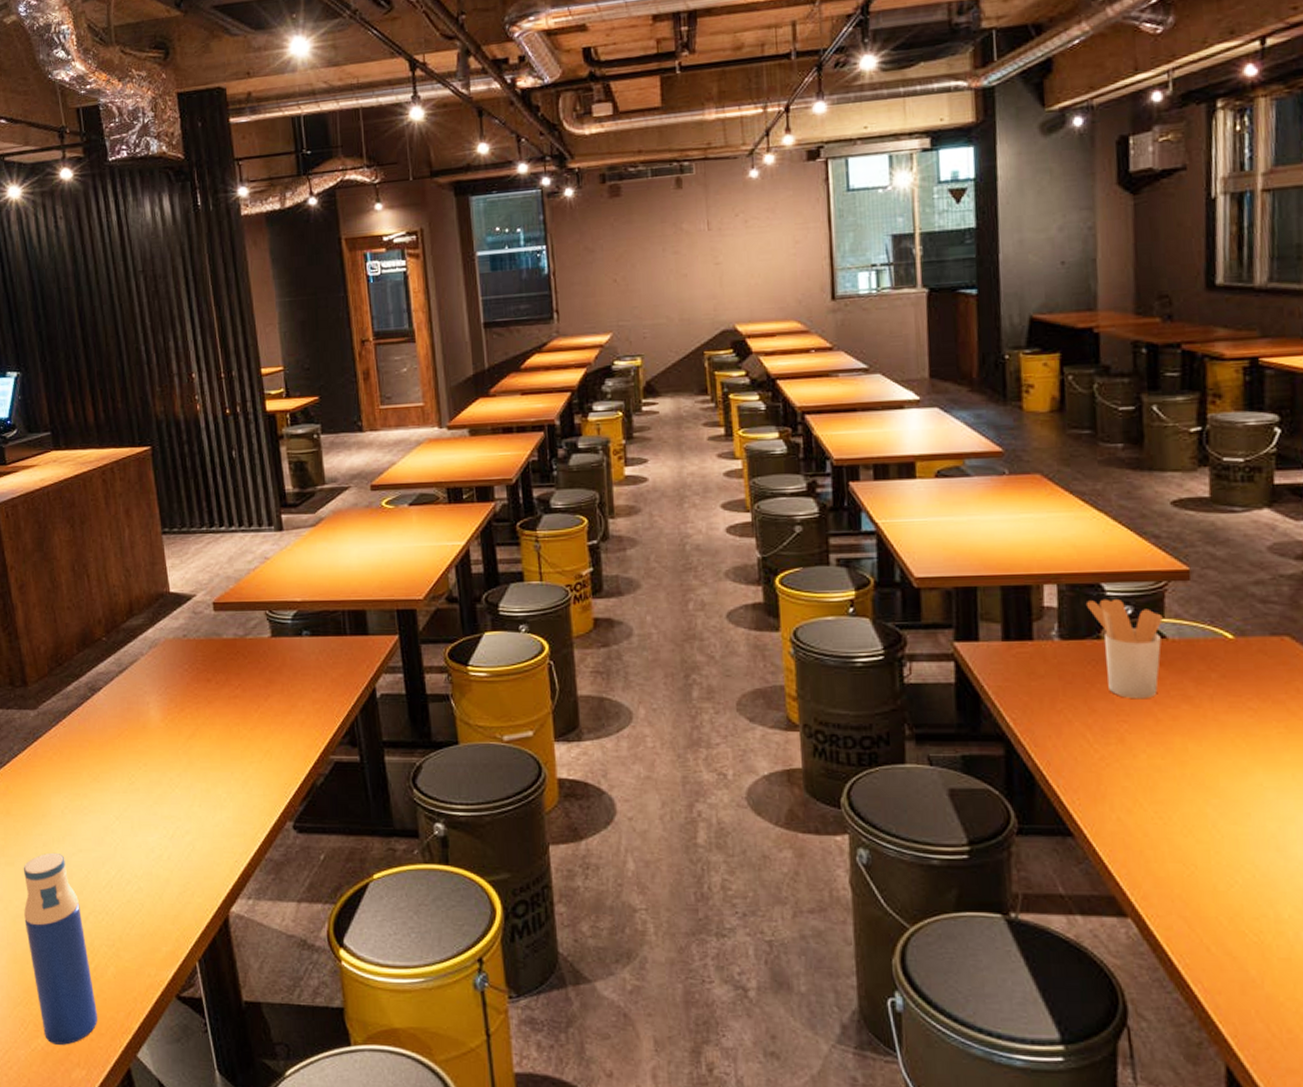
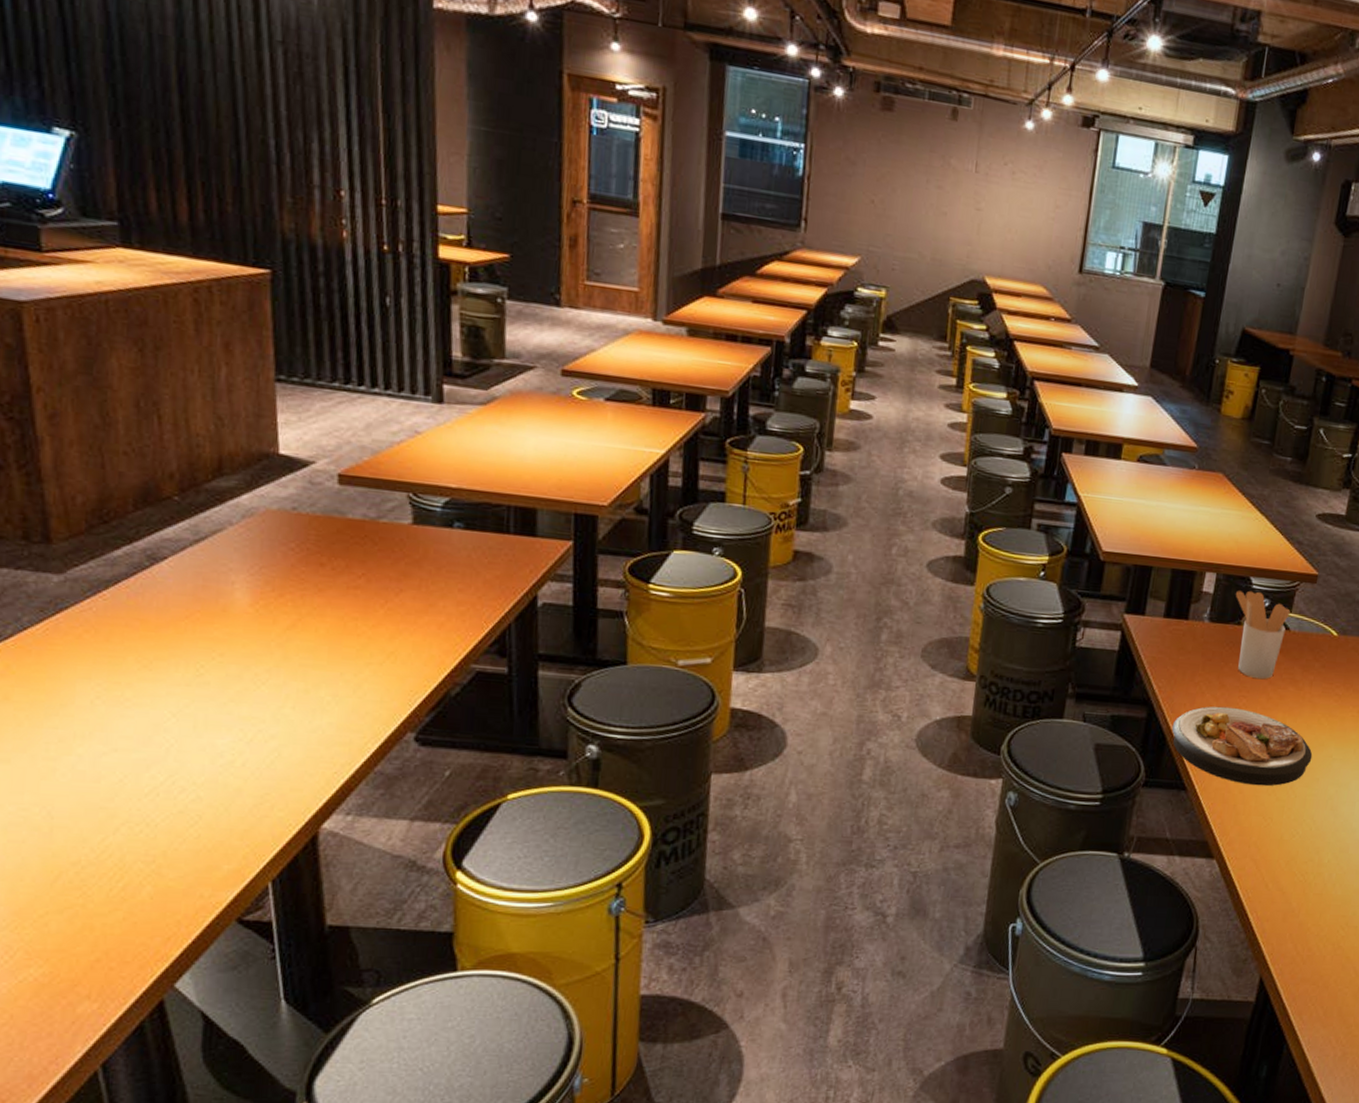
water bottle: present [23,852,98,1045] -> none [21,750,123,975]
plate: none [1038,735,1235,826] -> present [1171,706,1313,786]

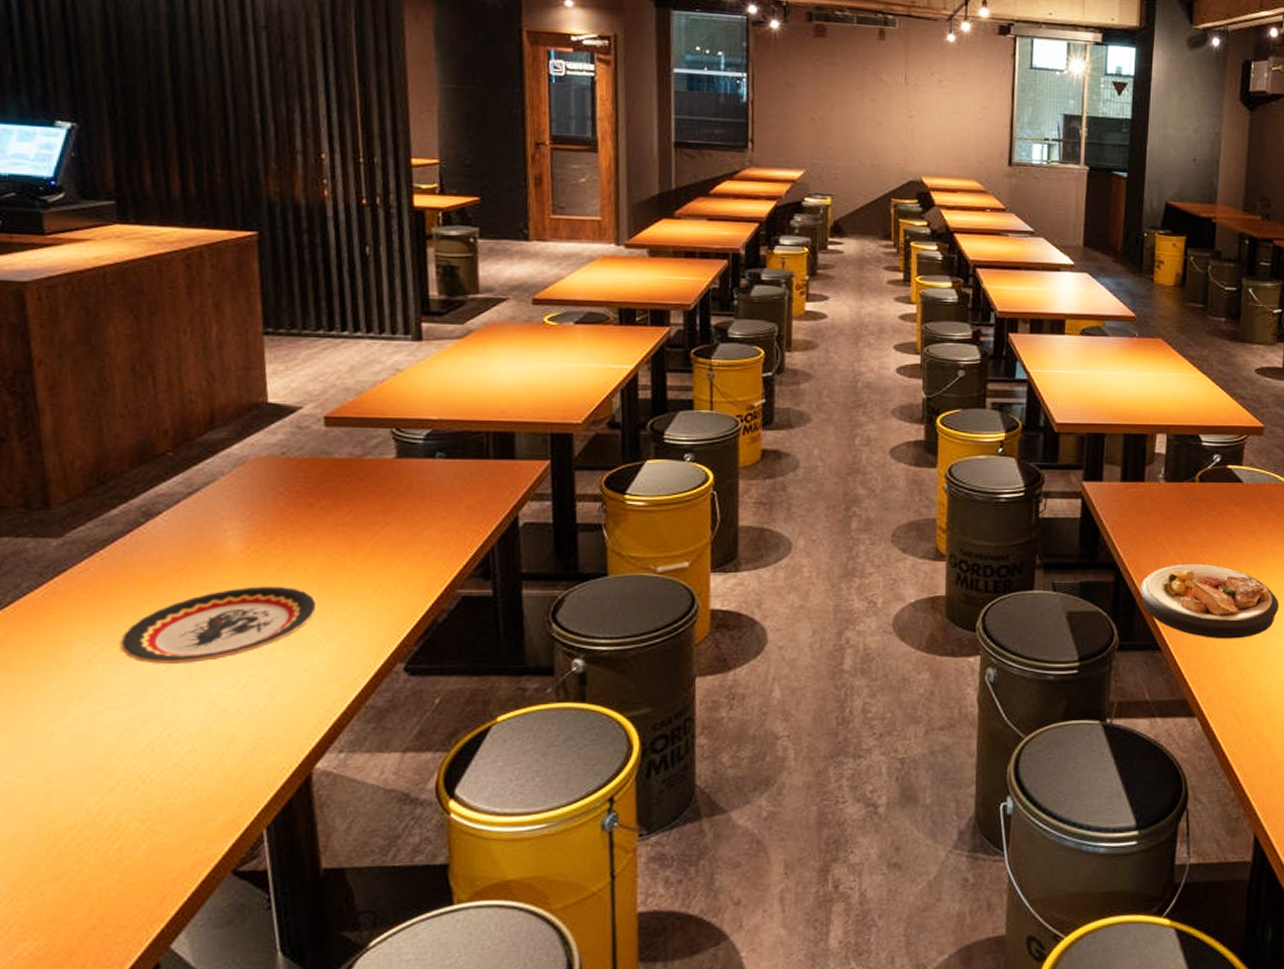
plate: none [123,642,329,713] -> present [119,585,319,665]
utensil holder: present [1235,590,1291,679] -> none [1186,448,1241,532]

